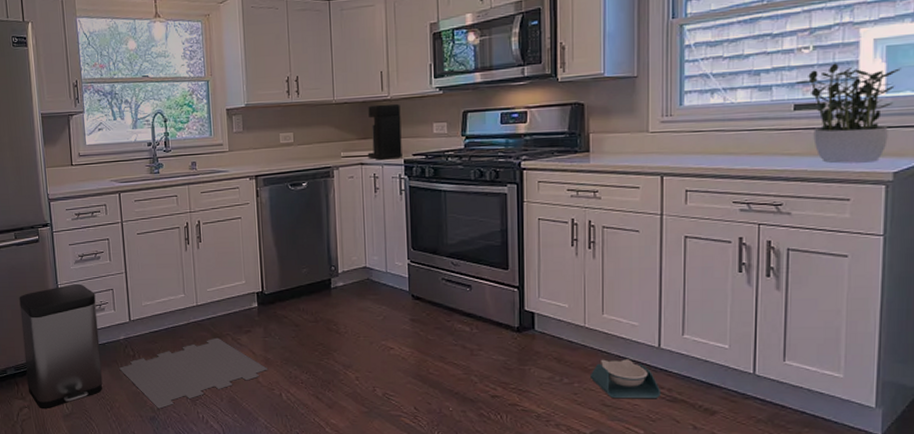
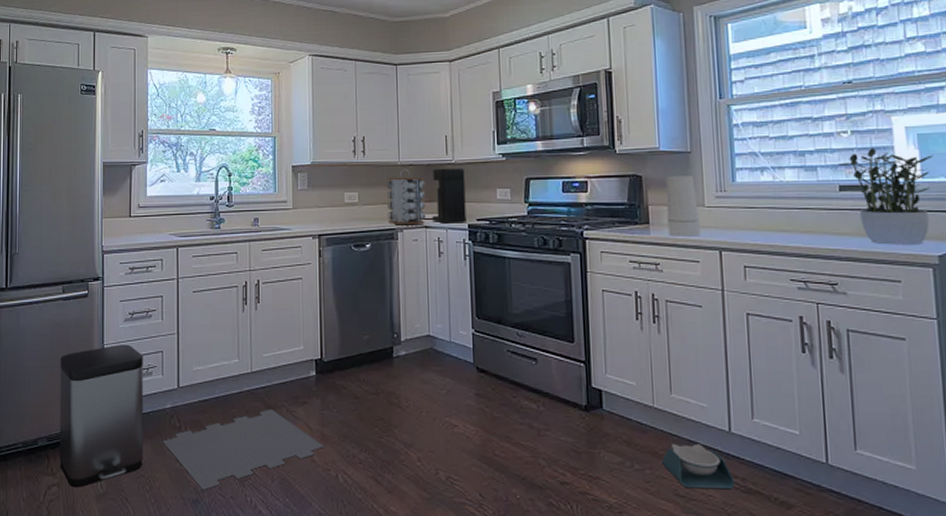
spice rack: none [321,107,362,164] -> present [386,169,426,226]
canister: none [608,101,643,164] -> present [665,175,701,237]

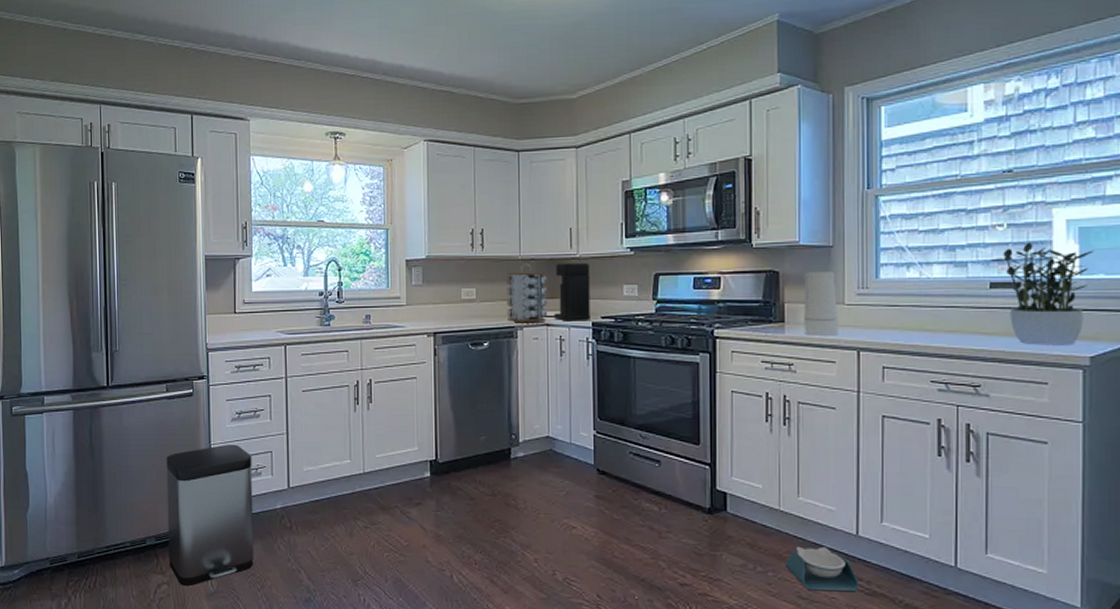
floor mat: present [163,408,325,490] -> none [273,509,439,589]

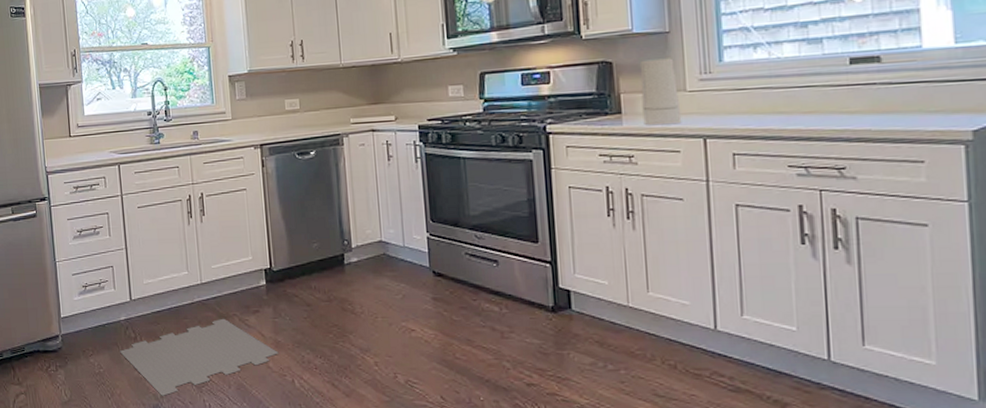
pedal bin: present [166,444,254,586] -> none [16,260,103,395]
floor mat: none [273,509,439,589] -> present [120,318,279,396]
spice rack: present [505,263,548,323] -> none [328,71,373,131]
coffee maker: present [554,262,590,321] -> none [378,66,416,126]
pet bowl: present [784,546,860,592] -> none [637,343,722,389]
potted plant: present [991,242,1094,345] -> none [849,12,970,122]

